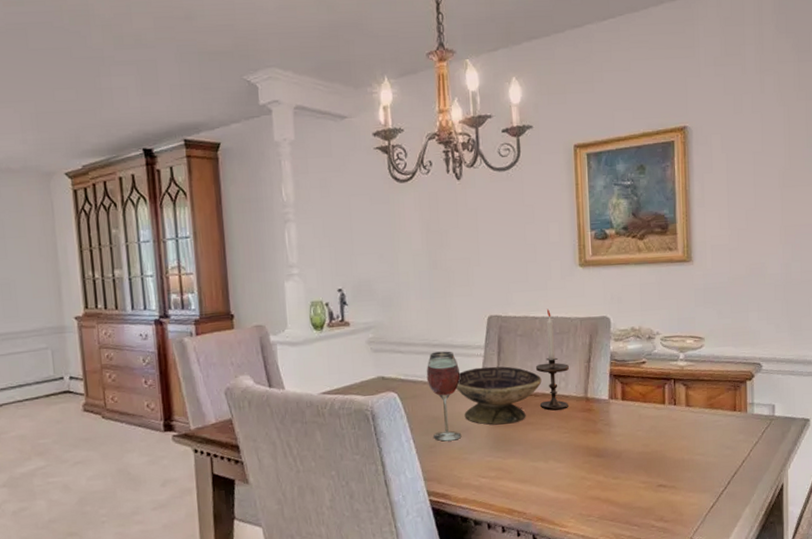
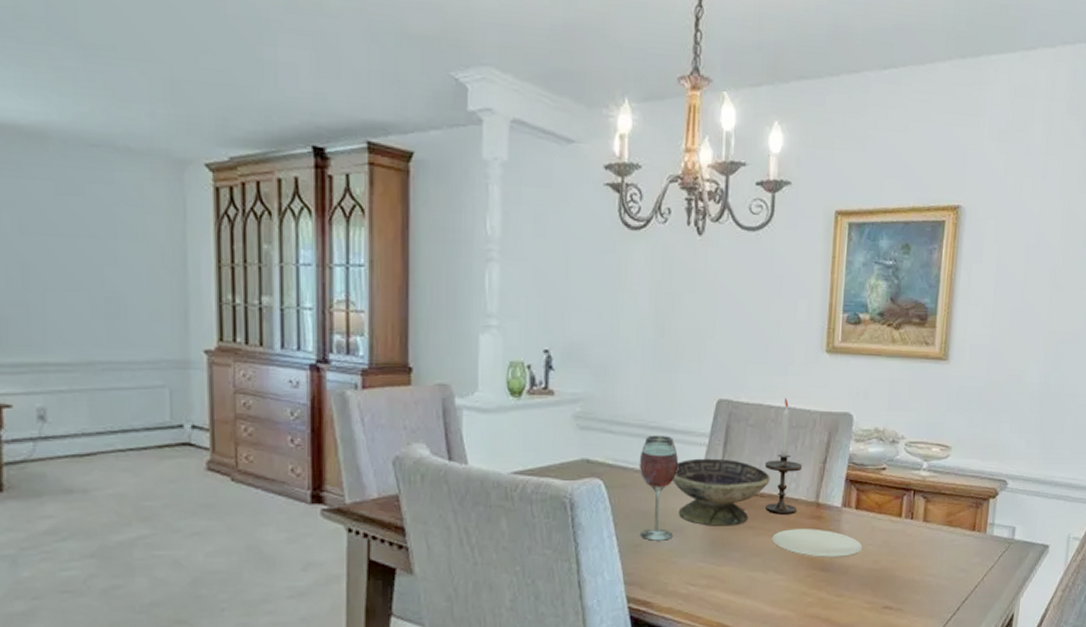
plate: none [549,420,632,446] -> present [772,529,863,558]

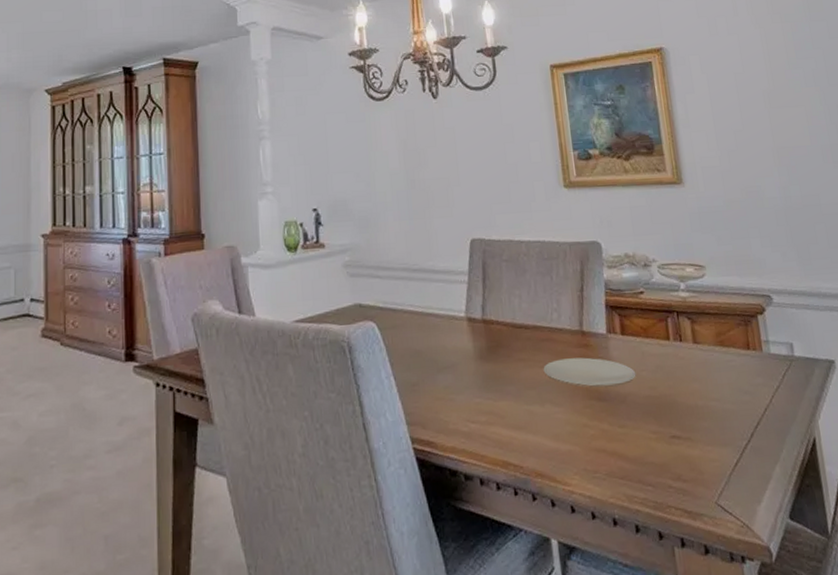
wineglass: present [639,436,678,541] -> none [406,276,446,379]
decorative bowl: present [673,458,770,526] -> none [440,294,532,361]
candlestick: present [764,397,802,515] -> none [524,232,563,346]

